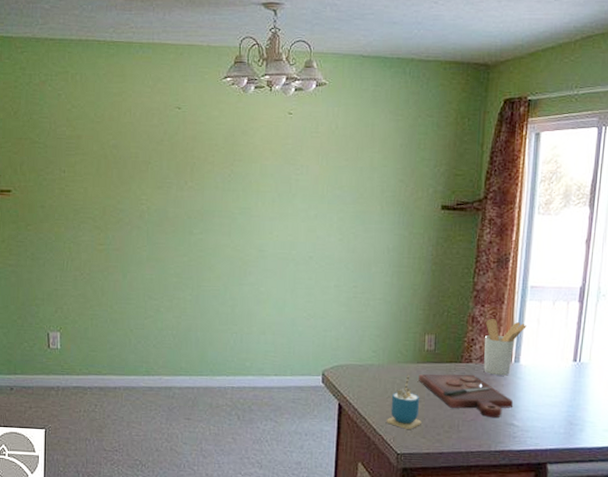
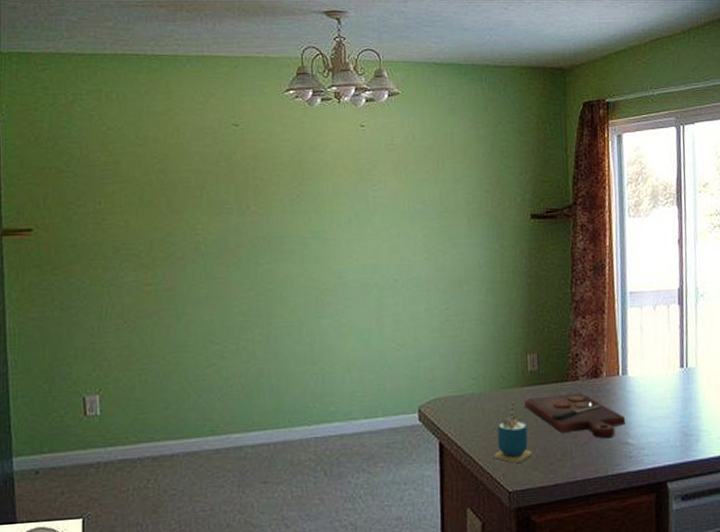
utensil holder: present [483,319,527,376] -> none [588,330,630,392]

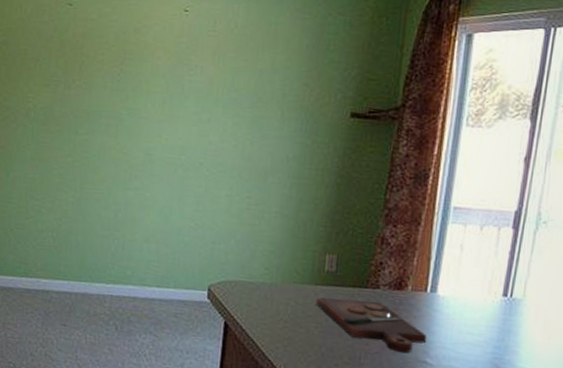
cup: present [494,401,532,463] -> none [277,297,317,357]

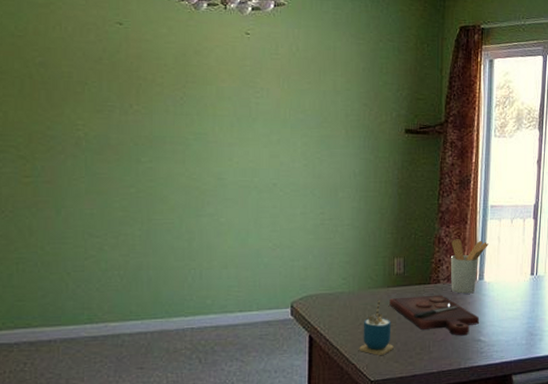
cup: none [277,297,317,357] -> present [359,300,394,355]
utensil holder: none [393,241,447,307] -> present [450,239,488,294]

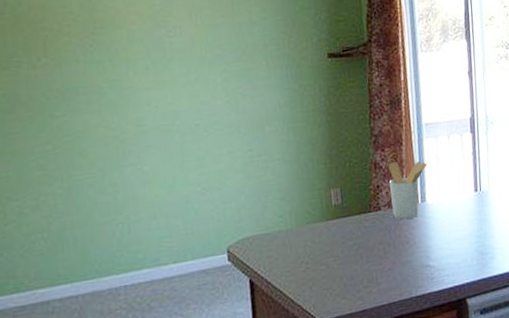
cup: present [359,300,394,355] -> none [303,235,340,294]
cutting board: present [389,295,480,336] -> none [330,222,427,263]

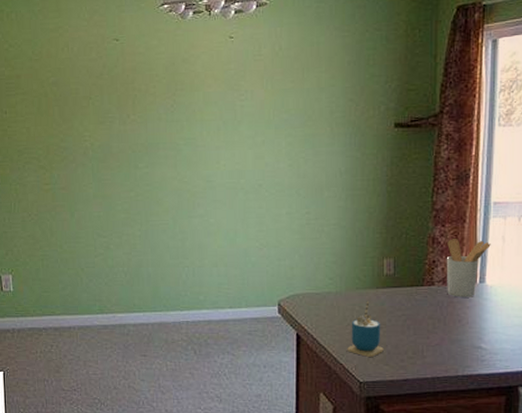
cup: none [303,235,340,294] -> present [347,301,384,357]

